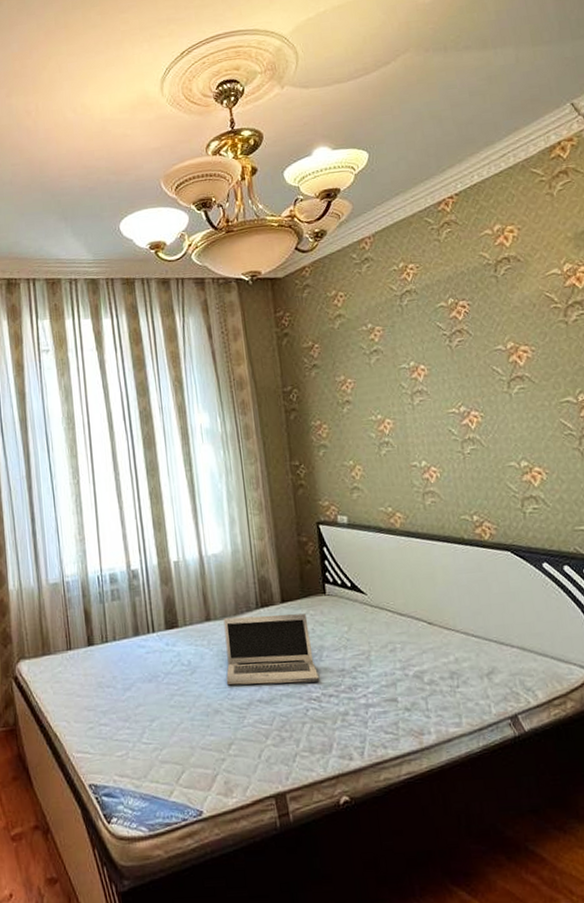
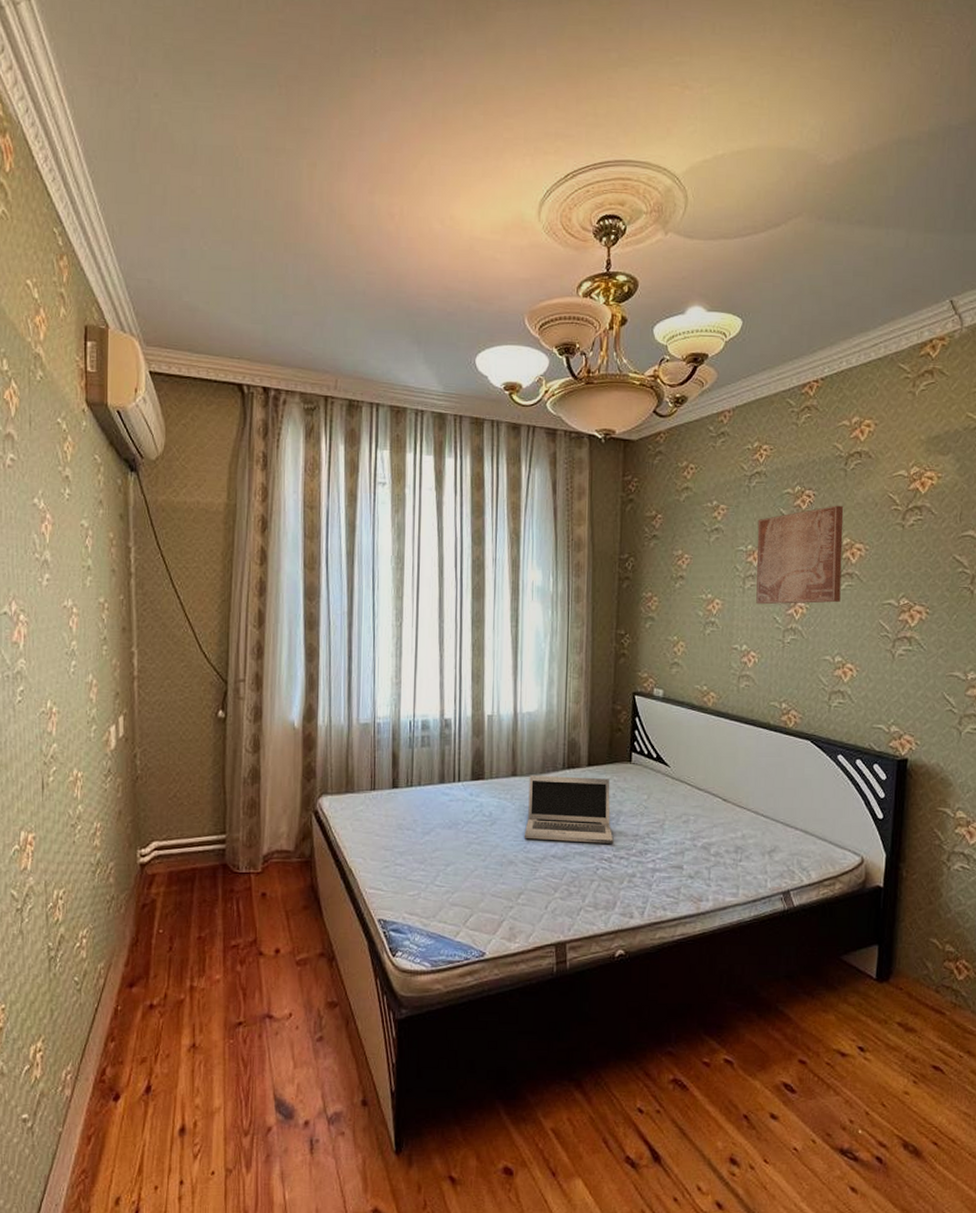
wall art: none [416,311,515,419] -> present [756,505,844,605]

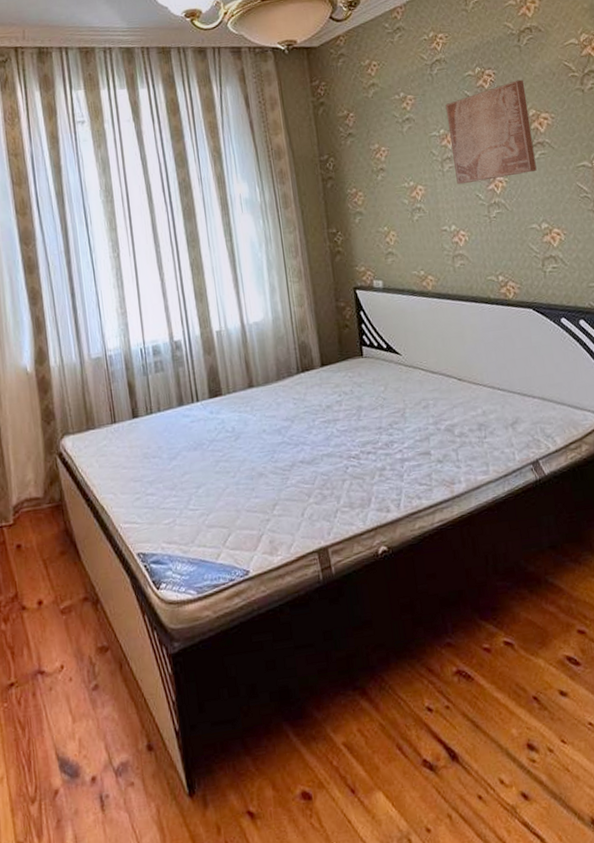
laptop: present [524,776,614,844] -> none [266,376,359,449]

